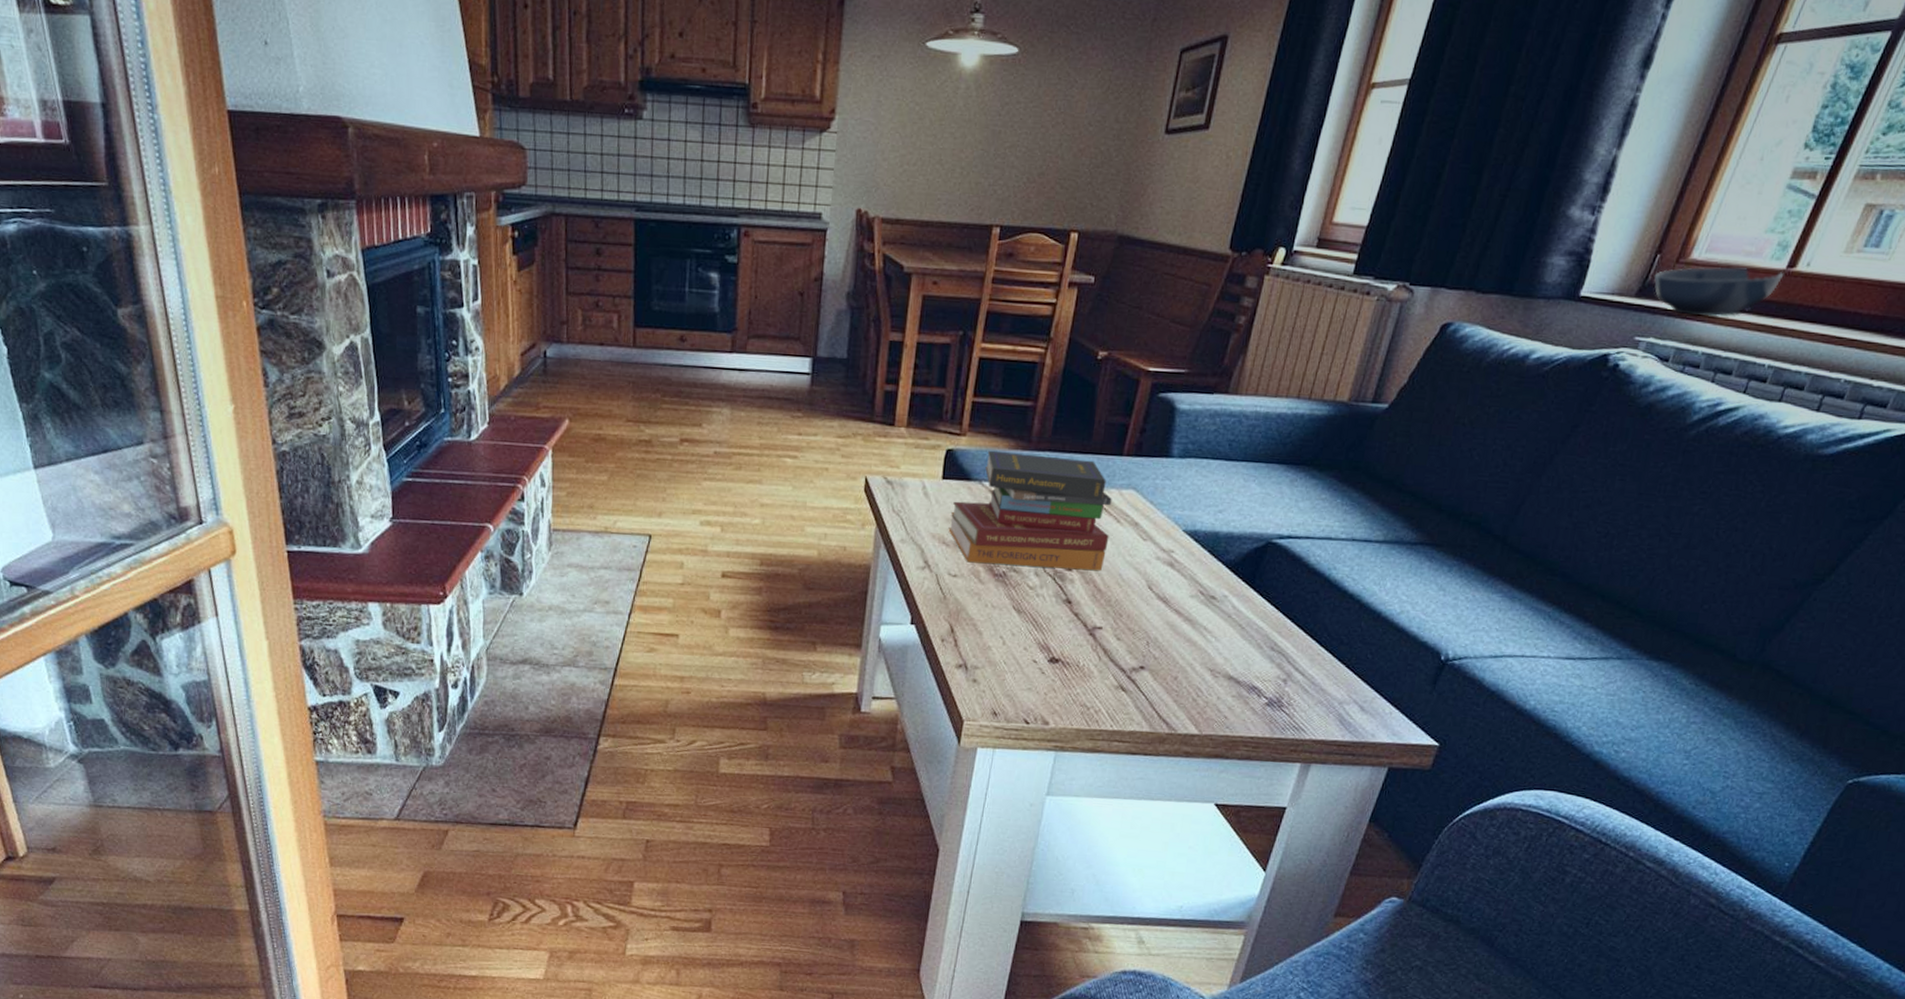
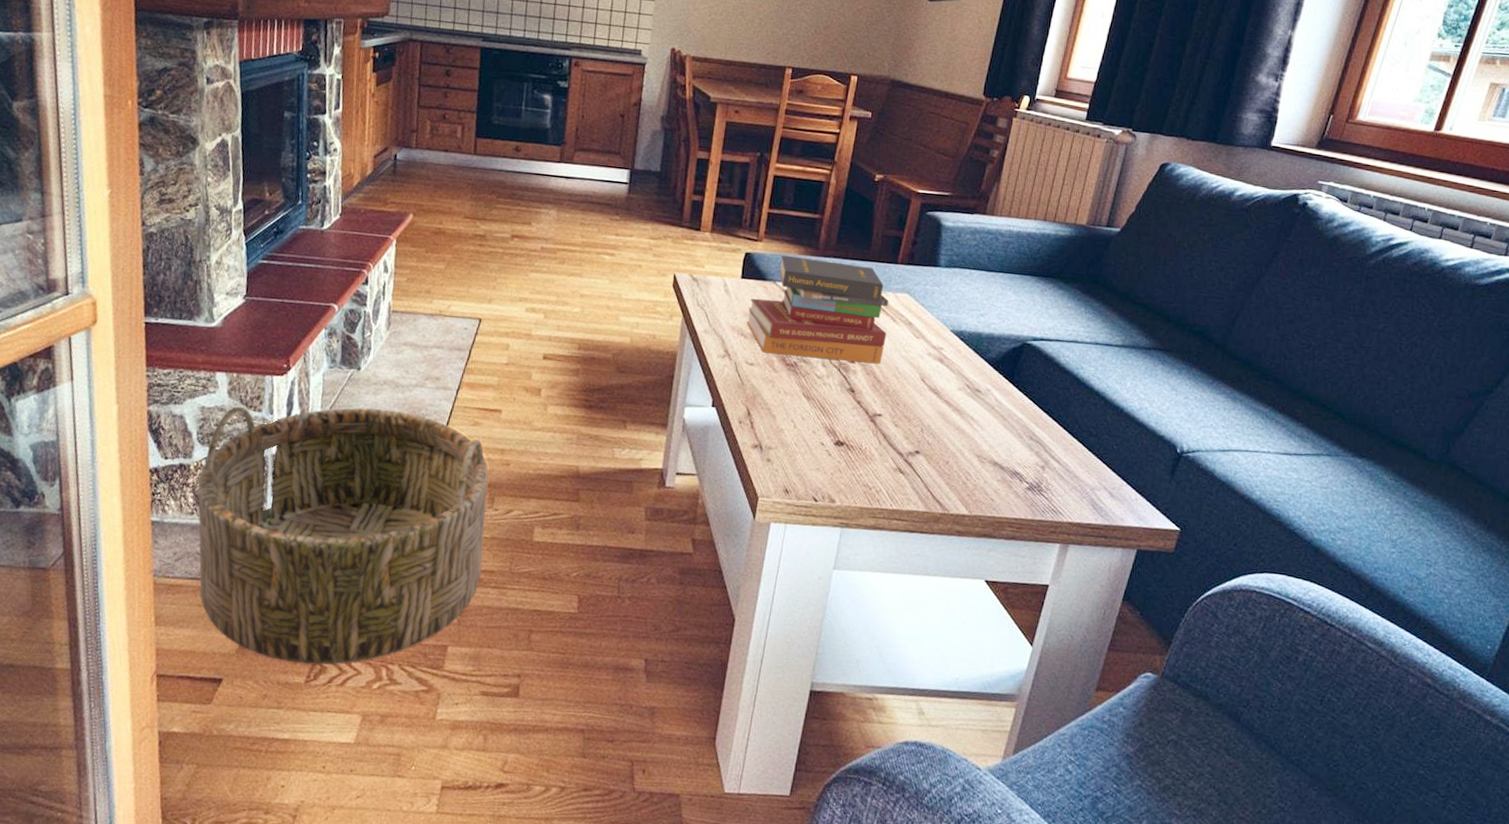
basket: none [360,636,668,903] -> present [198,406,489,665]
bowl: present [1654,267,1784,316] -> none [1329,127,1433,167]

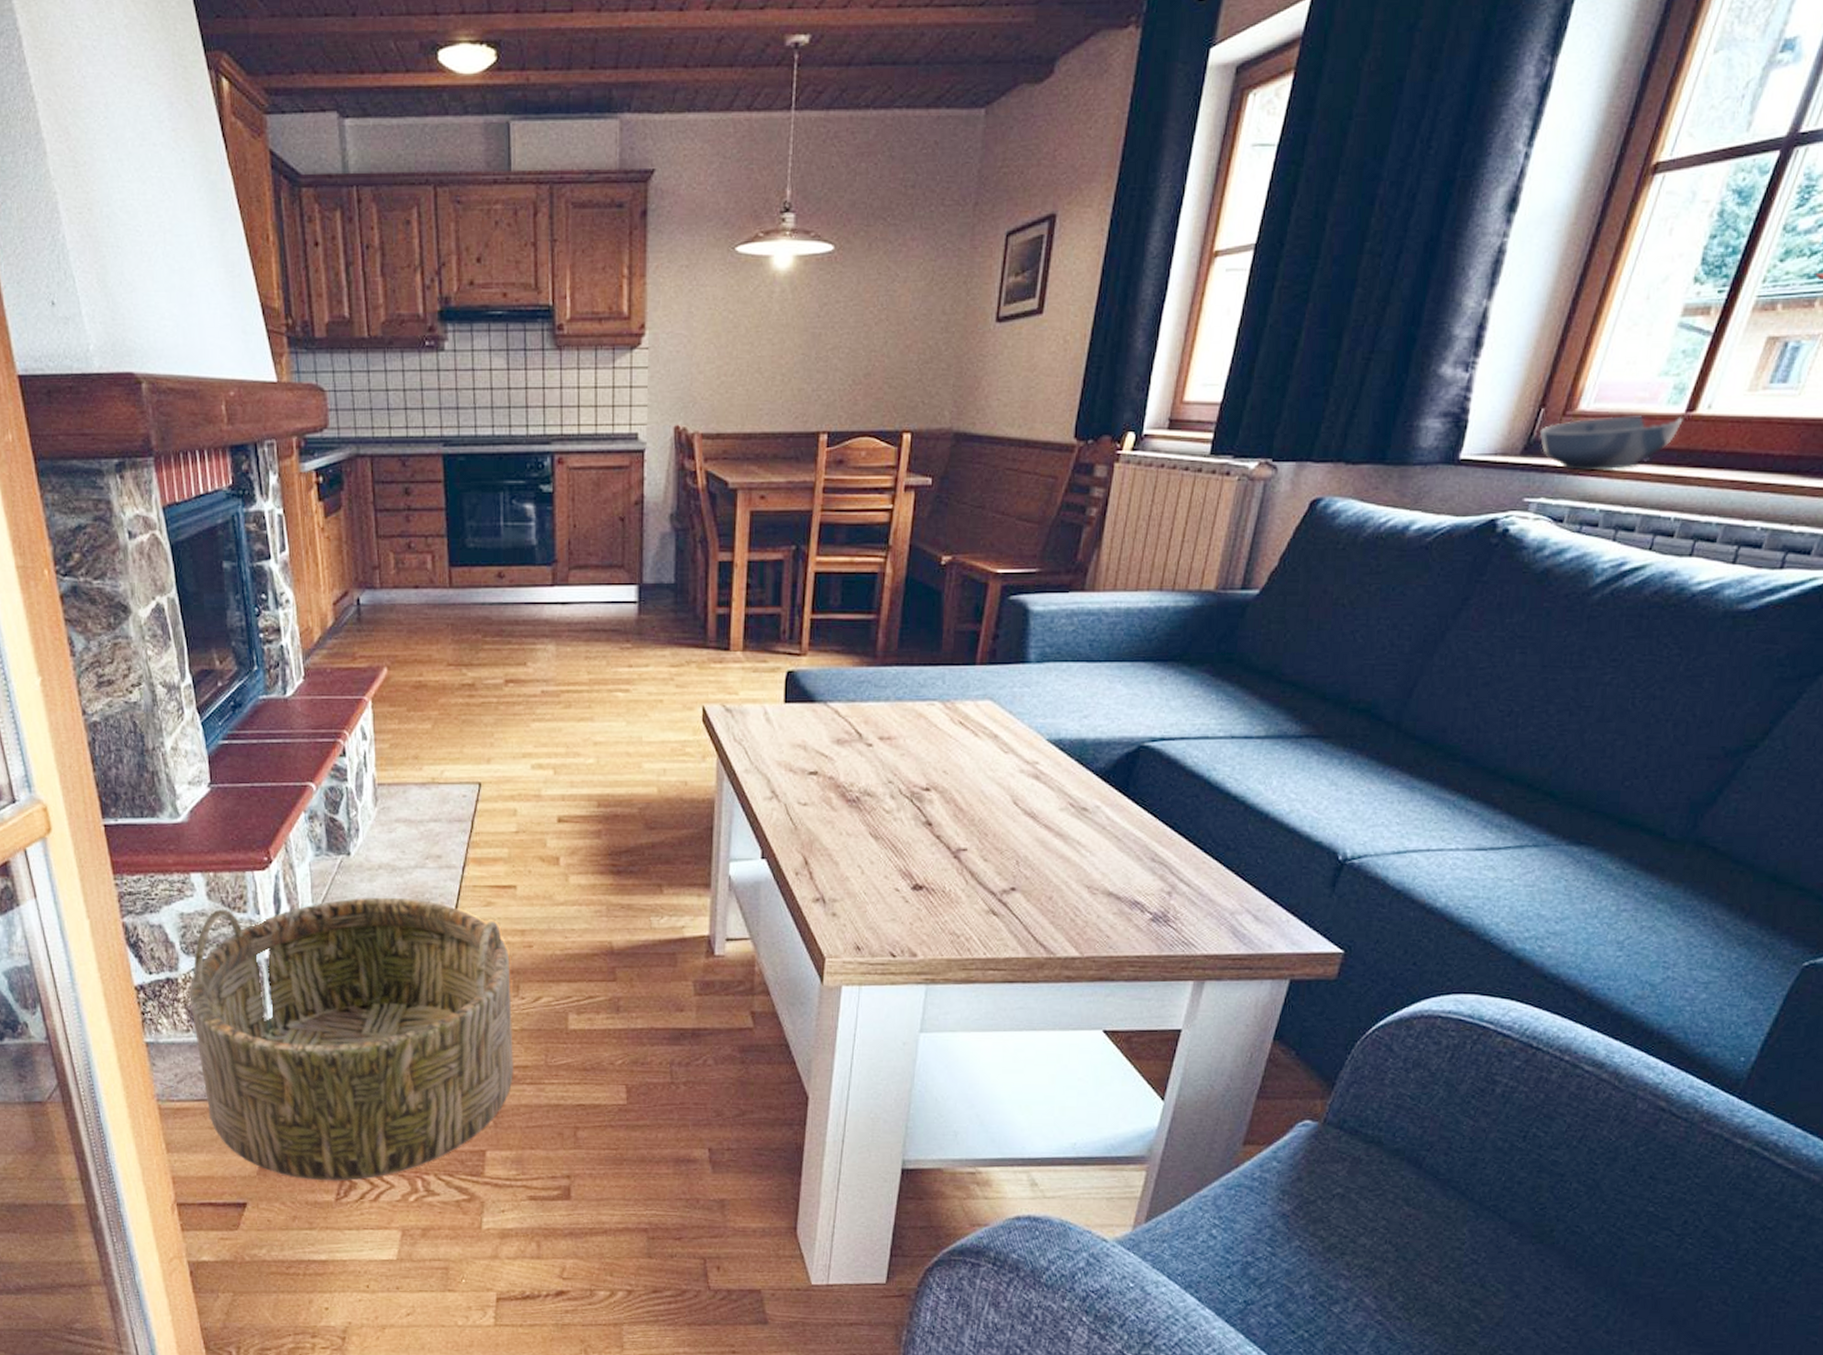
books: present [746,255,889,364] -> none [795,669,968,790]
bowl: none [1329,127,1433,167] -> present [1539,416,1684,471]

